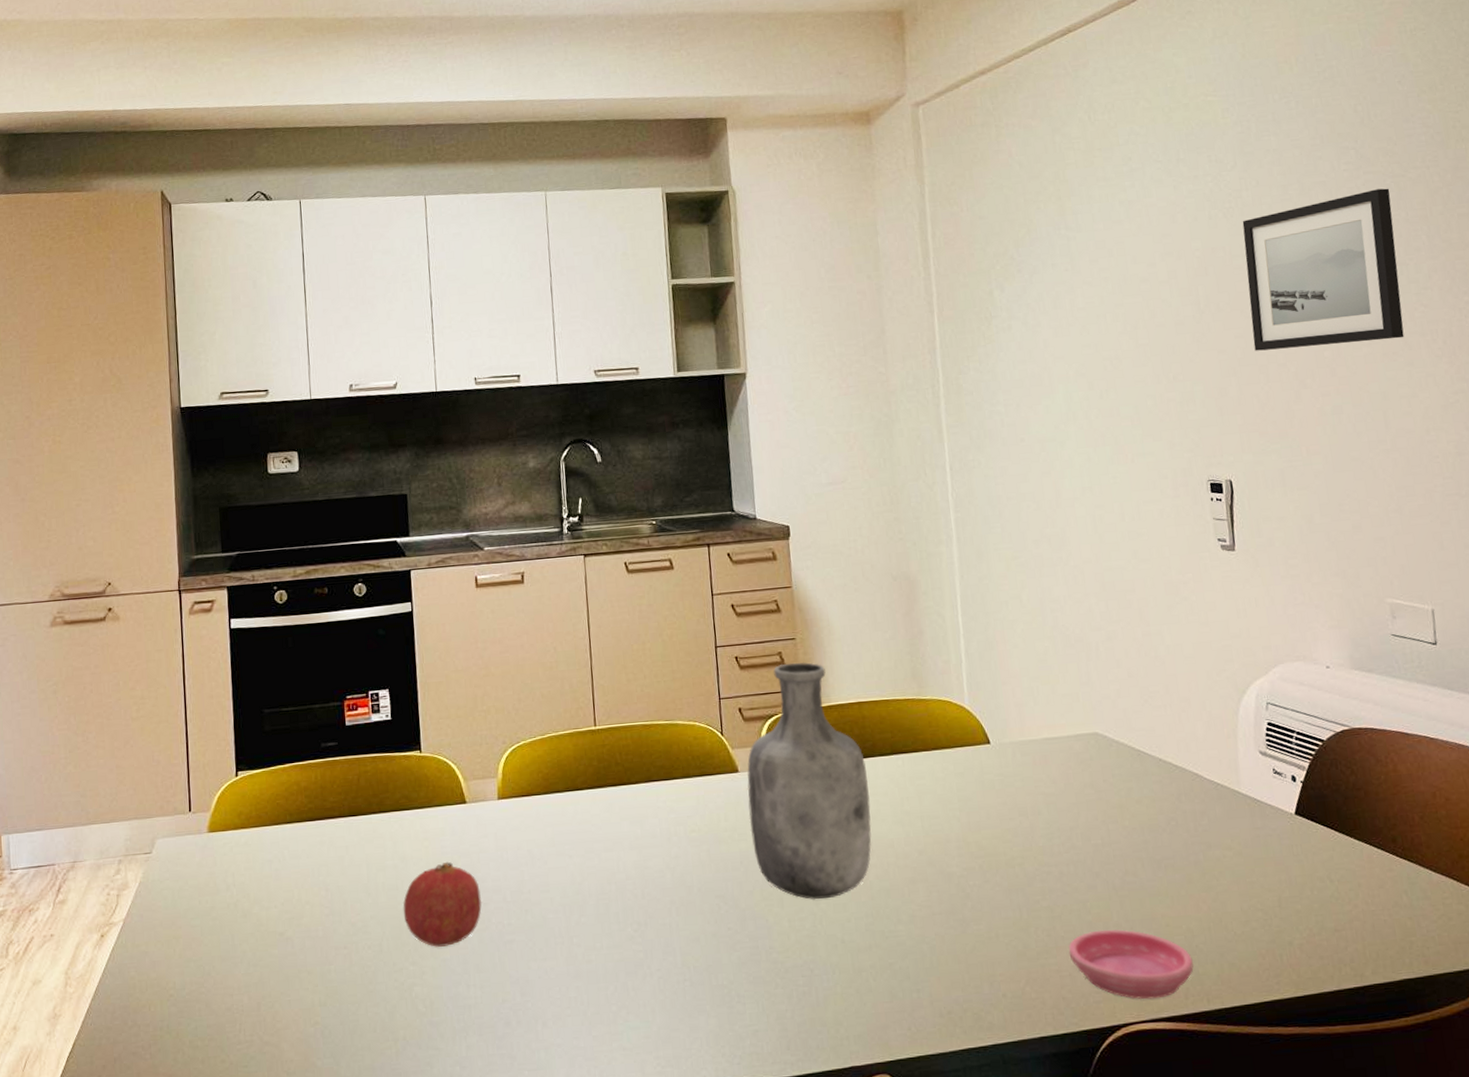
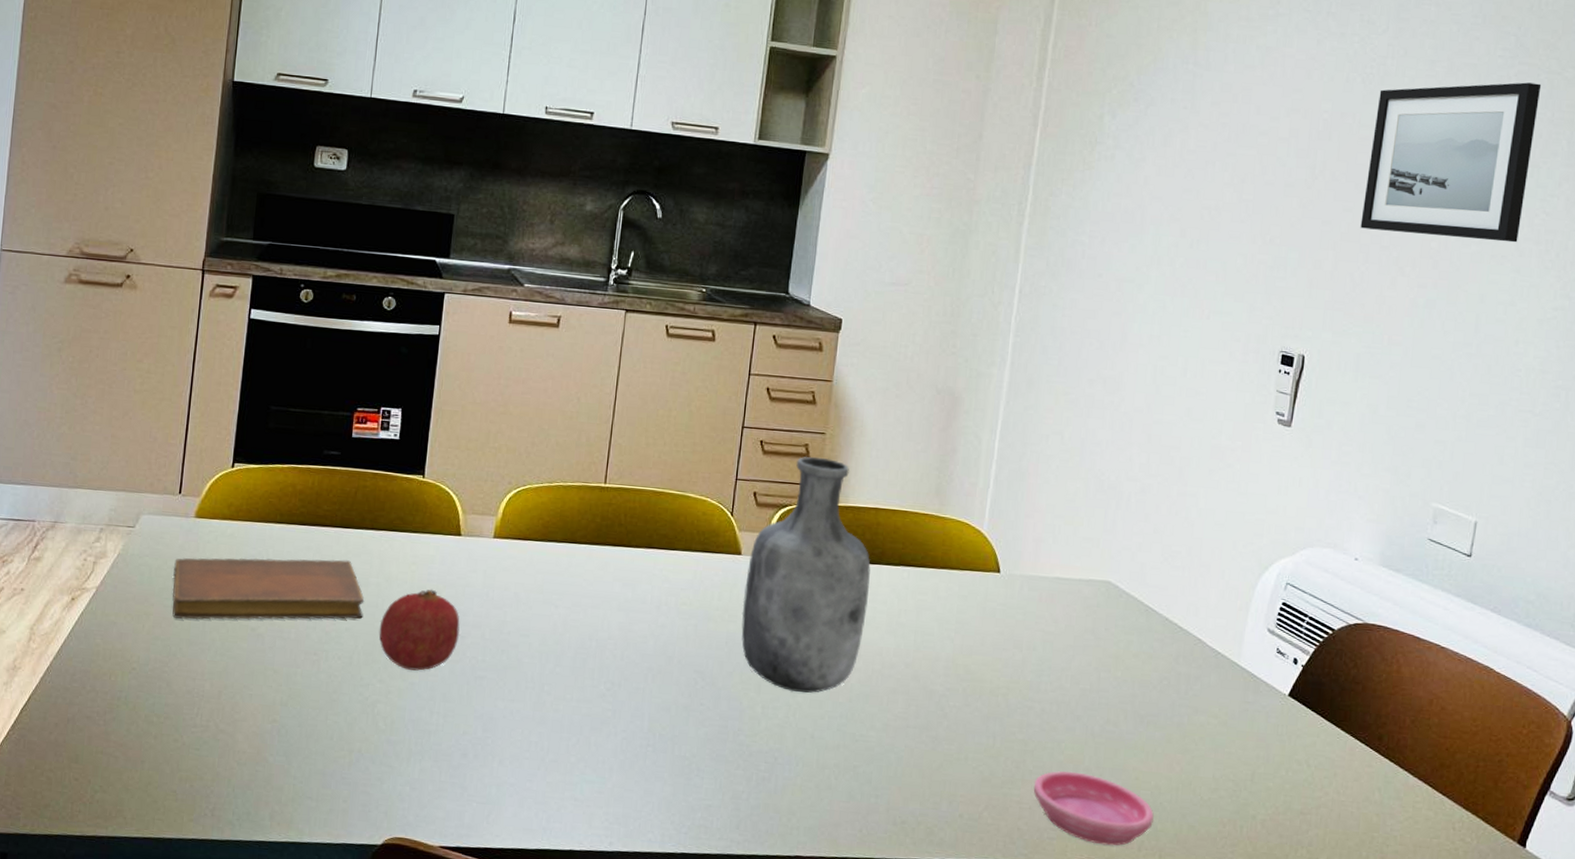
notebook: none [195,848,386,937] -> present [172,558,365,620]

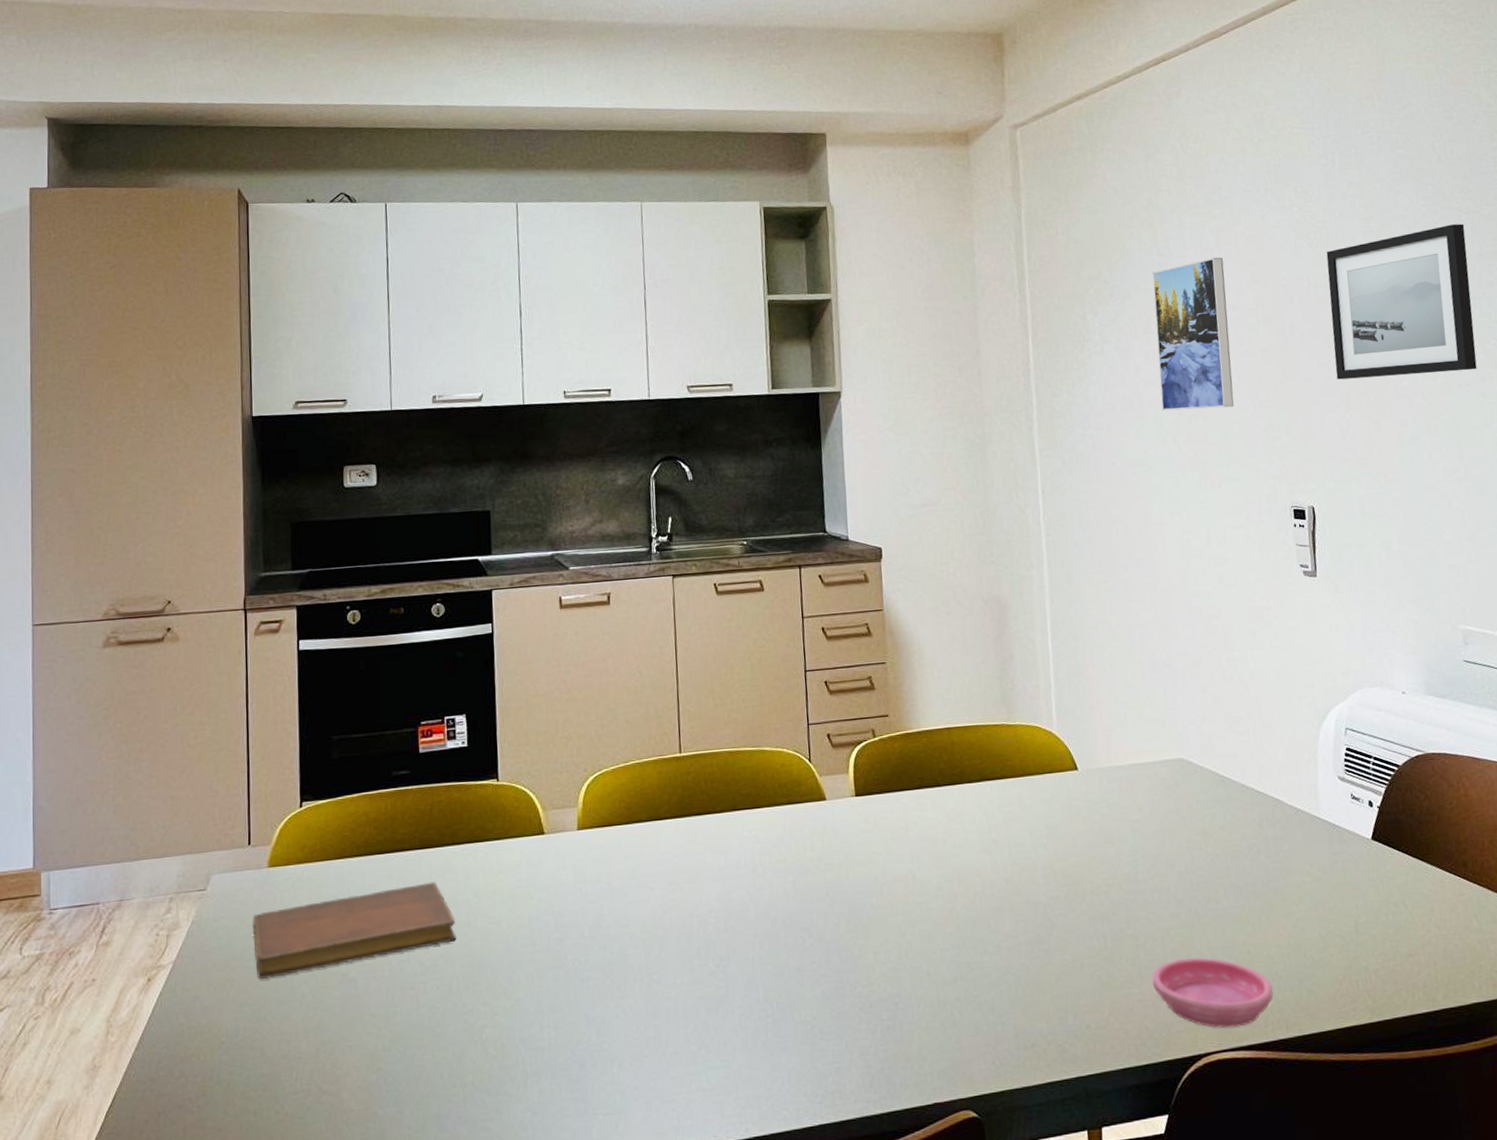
fruit: present [379,589,460,671] -> none [475,895,559,986]
vase: present [741,456,871,693] -> none [834,687,959,932]
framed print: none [1163,76,1264,238] -> present [1152,257,1234,411]

